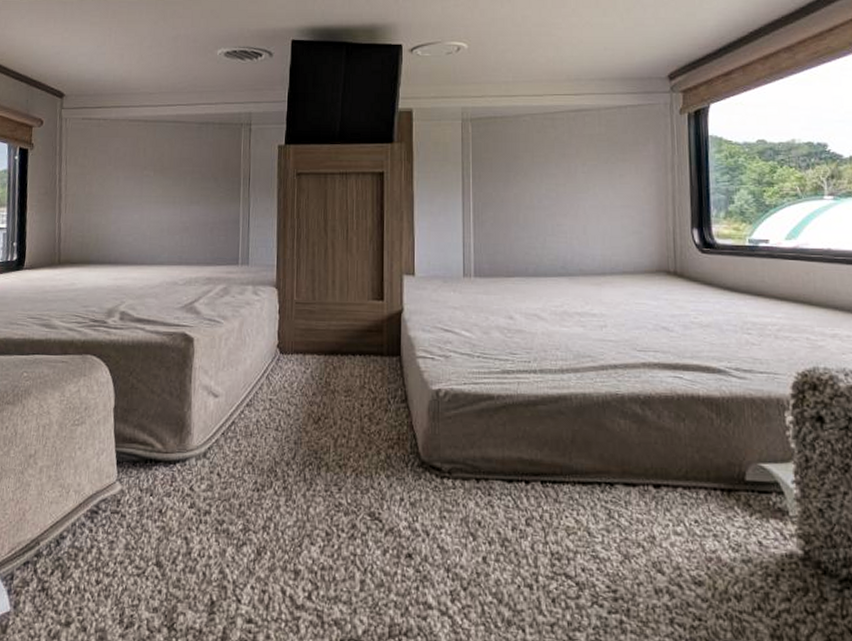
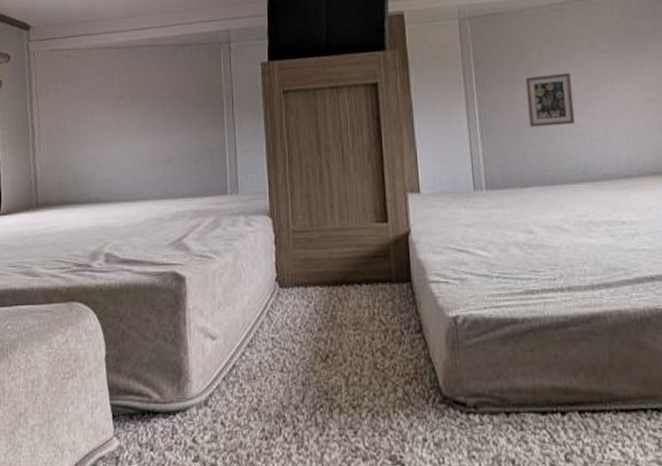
picture frame: none [517,176,559,224] -> present [525,72,576,128]

